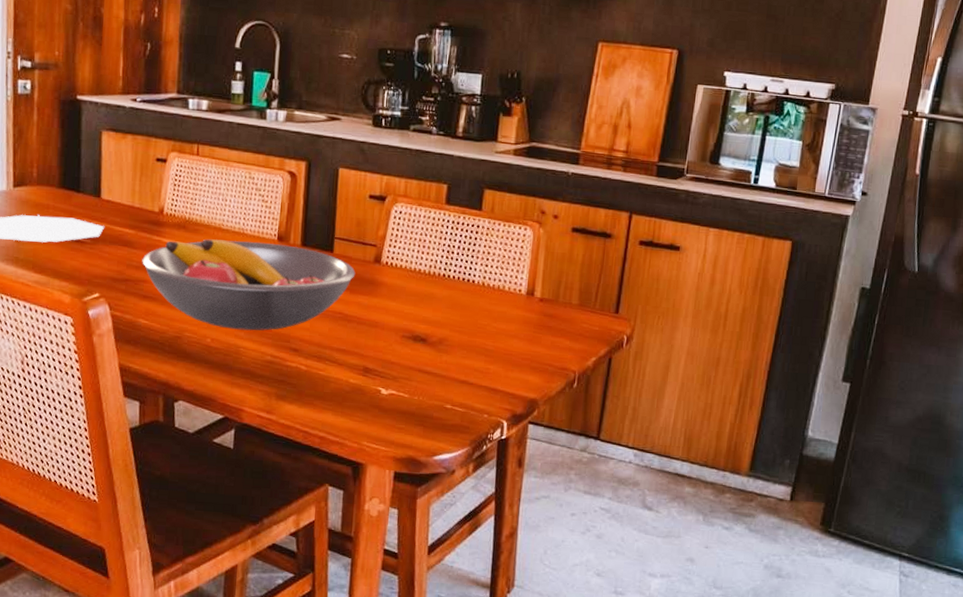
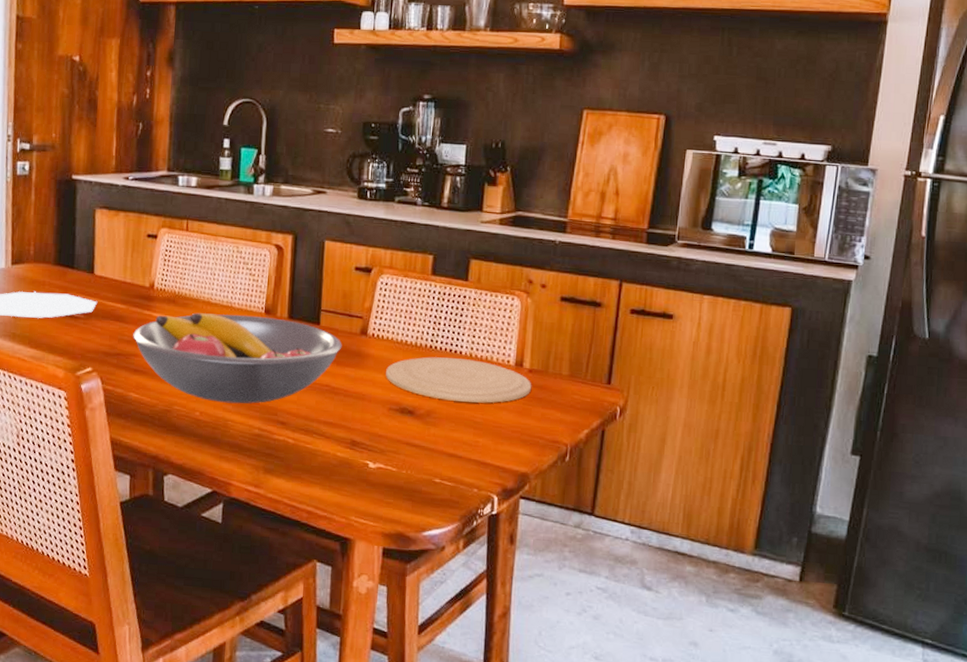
plate: none [399,285,543,331] -> present [386,357,532,403]

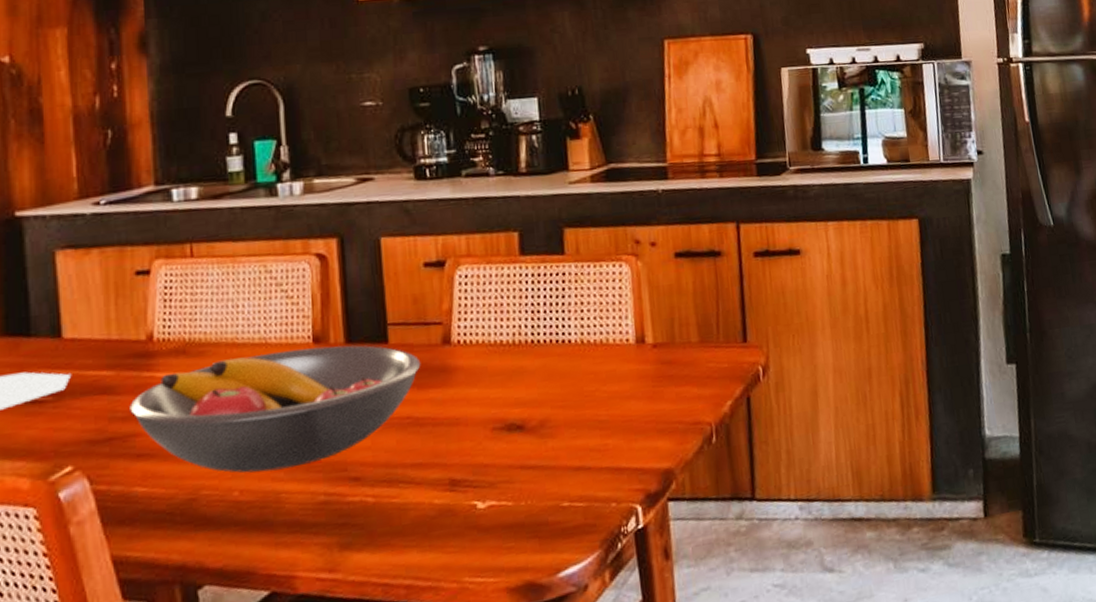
plate: present [386,357,532,403] -> none [481,346,660,404]

